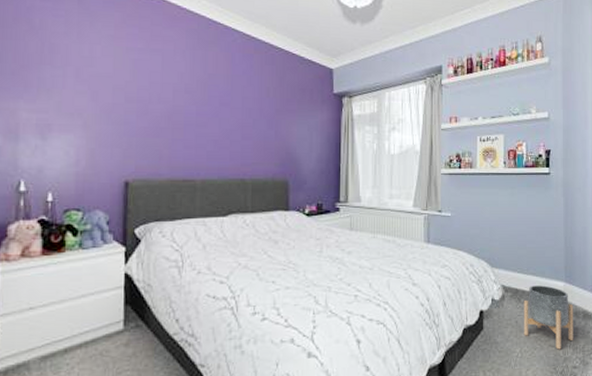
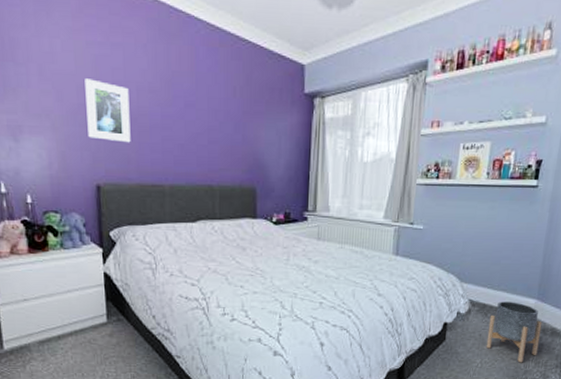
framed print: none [120,80,165,140] -> present [85,79,131,143]

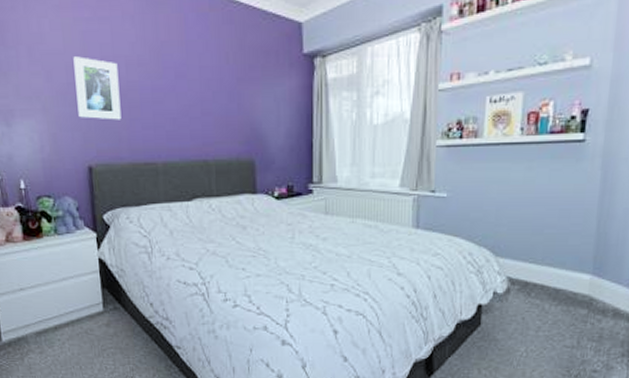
planter: present [486,301,543,363] -> none [531,278,601,351]

